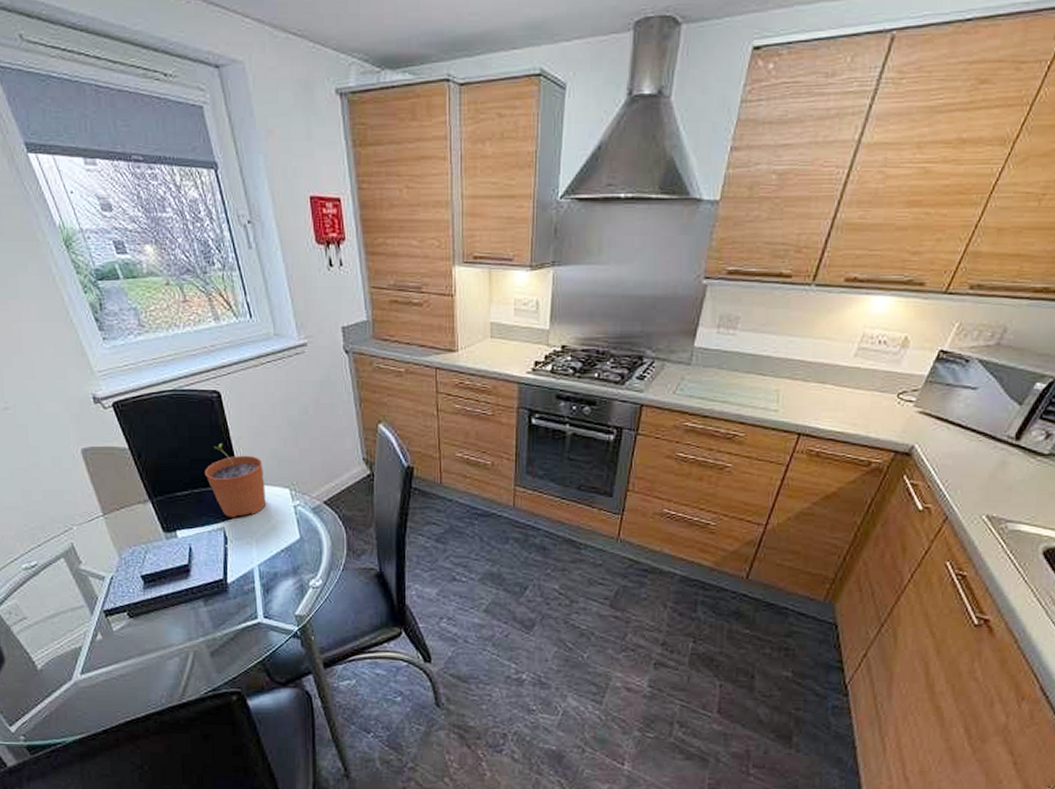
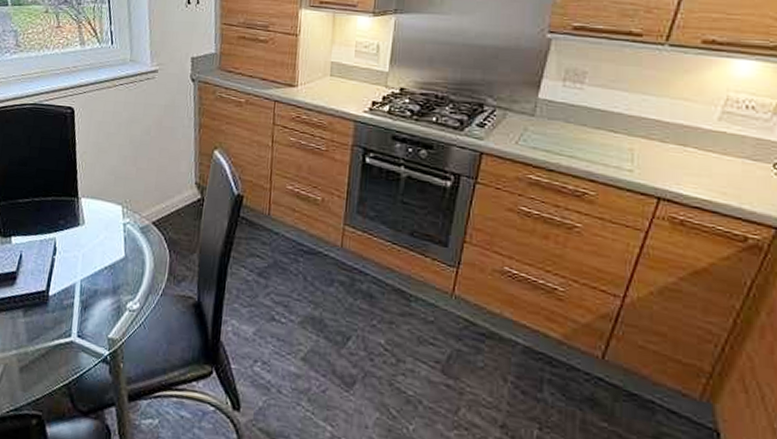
plant pot: present [205,443,266,518] -> none [47,156,101,230]

